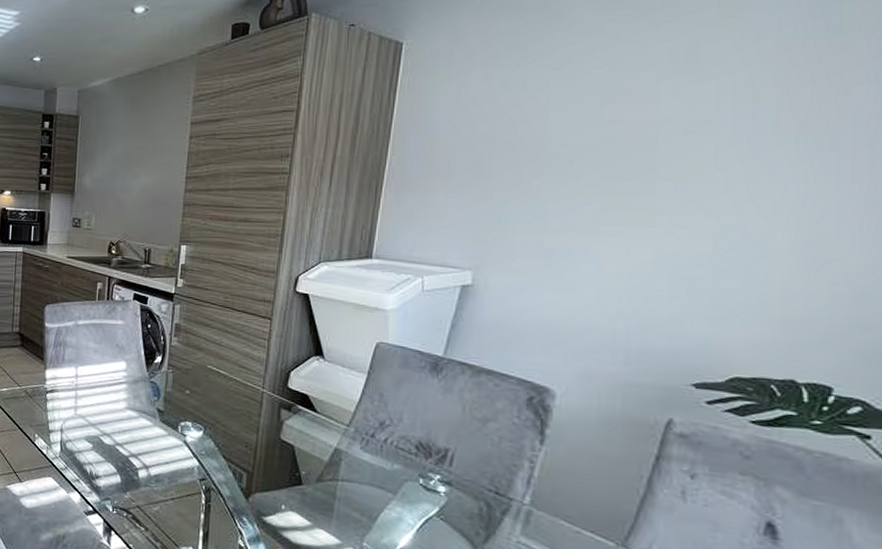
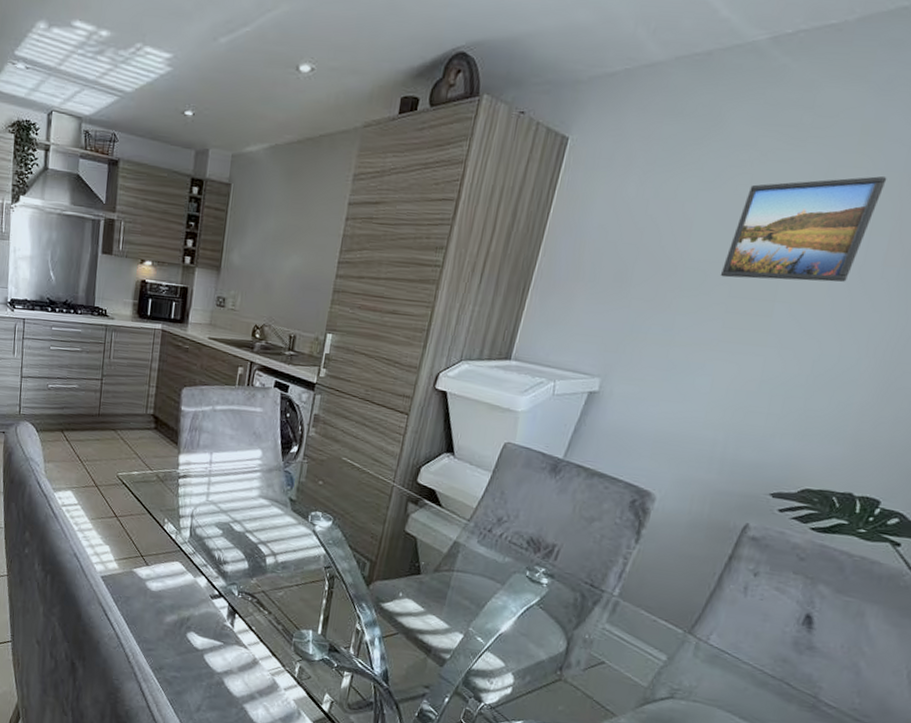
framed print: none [587,44,760,160] -> present [720,175,887,282]

